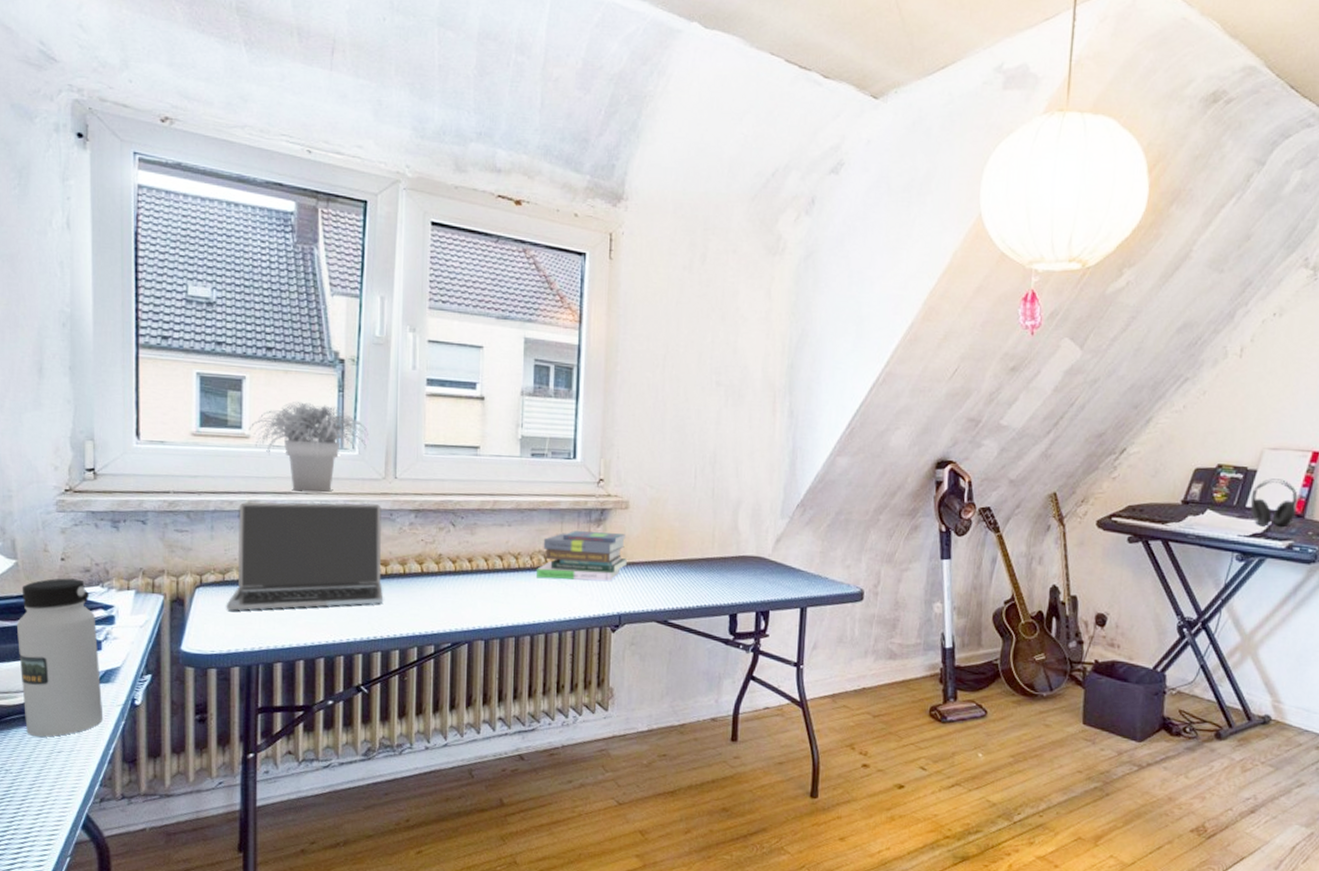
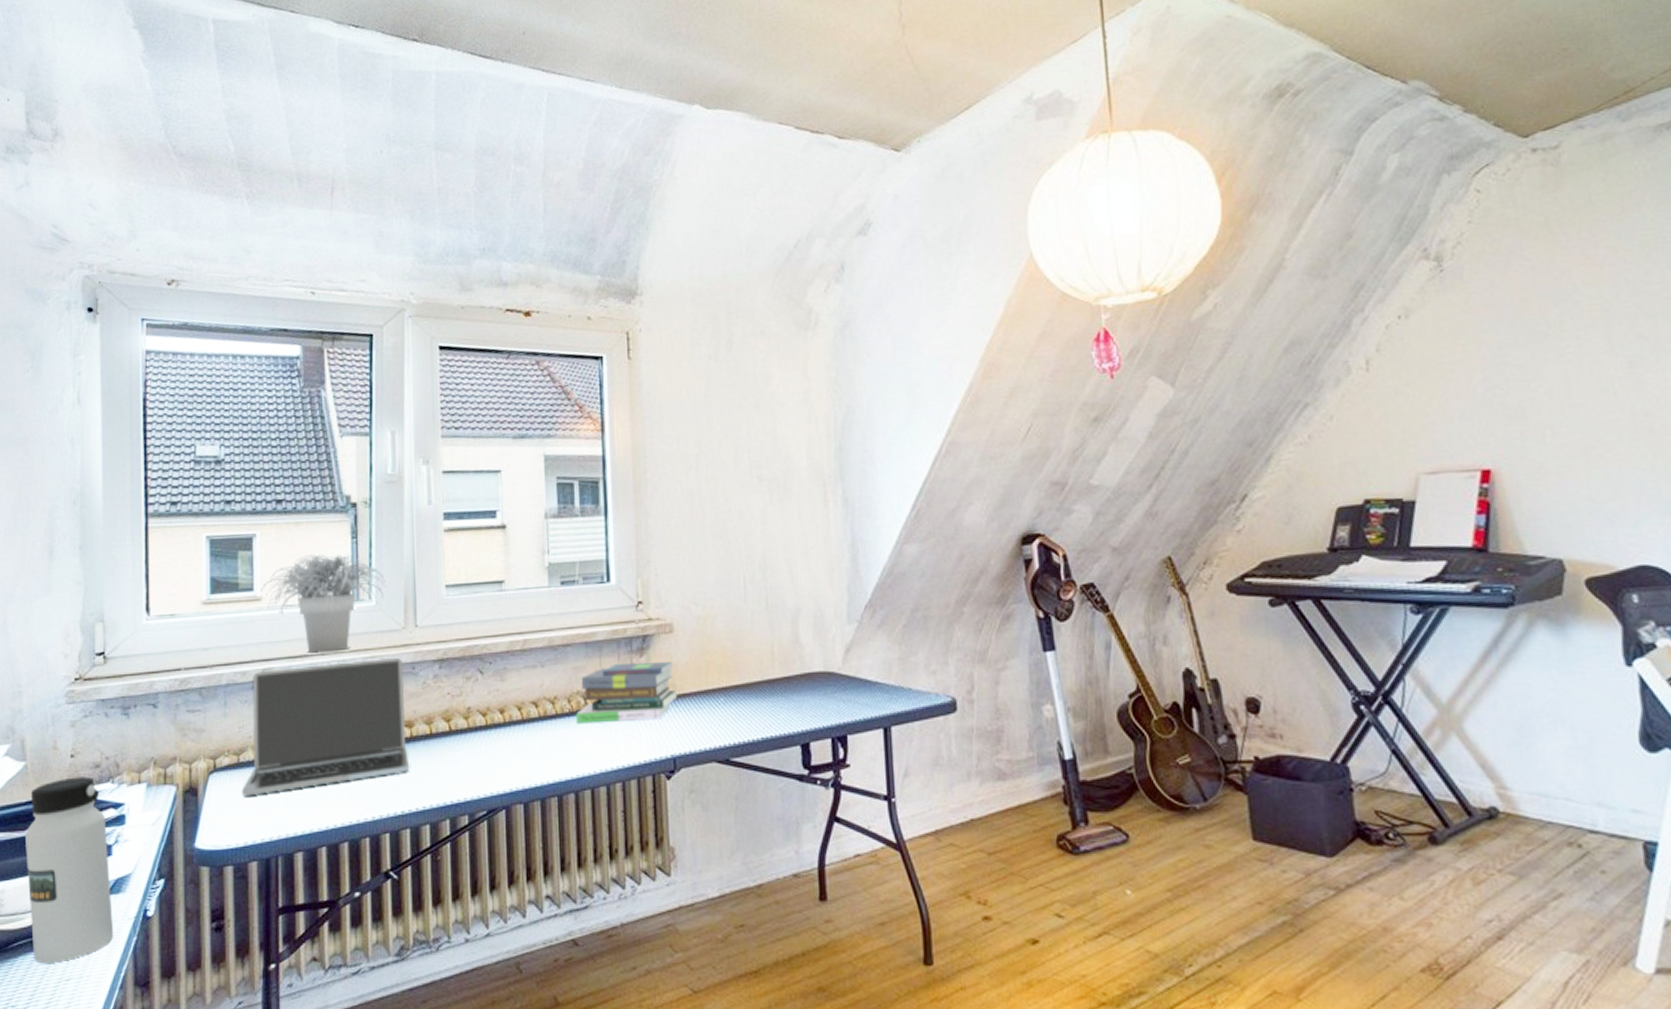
headphones: present [1250,478,1299,528] -> none [1413,508,1477,568]

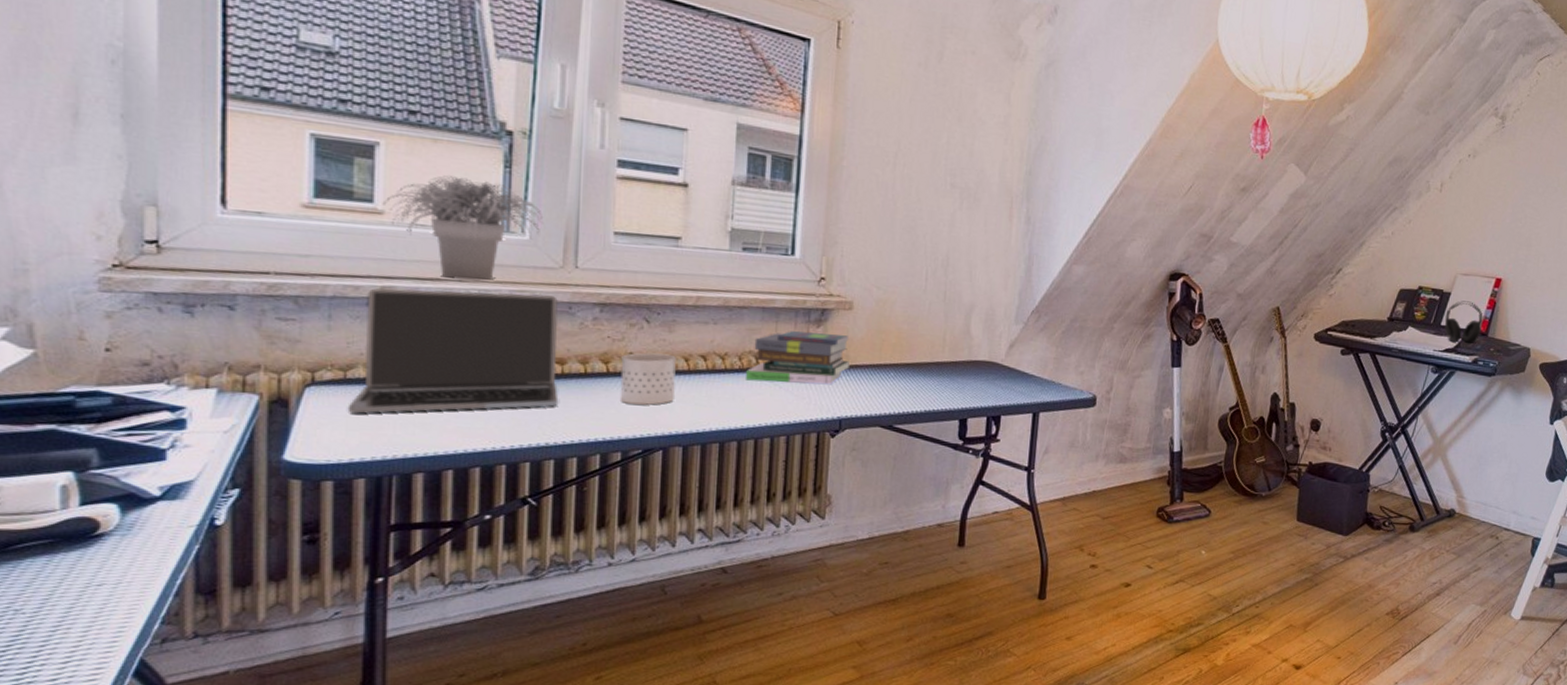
water bottle: present [24,776,114,963] -> none [33,372,168,567]
mug: none [461,705,512,762] -> present [619,352,676,405]
headphones: none [1413,508,1477,568] -> present [1444,300,1484,344]

